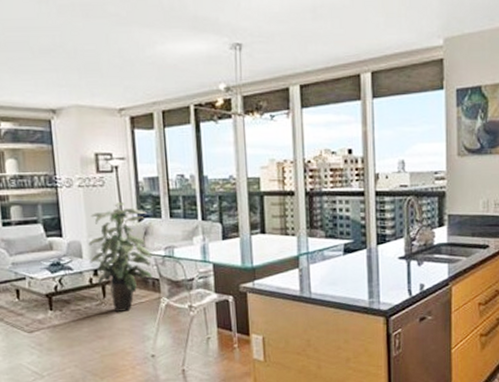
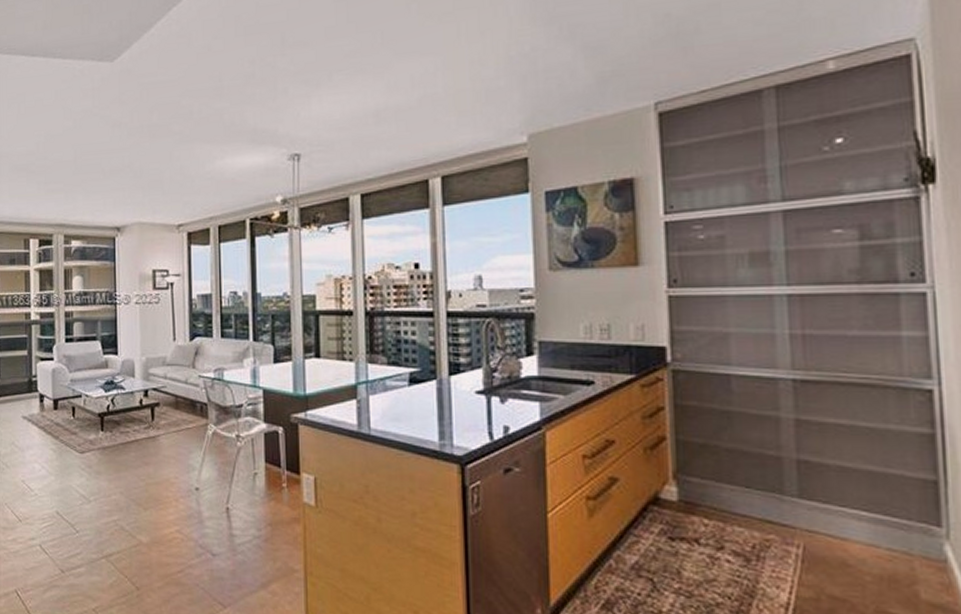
indoor plant: present [88,201,153,312] -> none [141,319,202,437]

